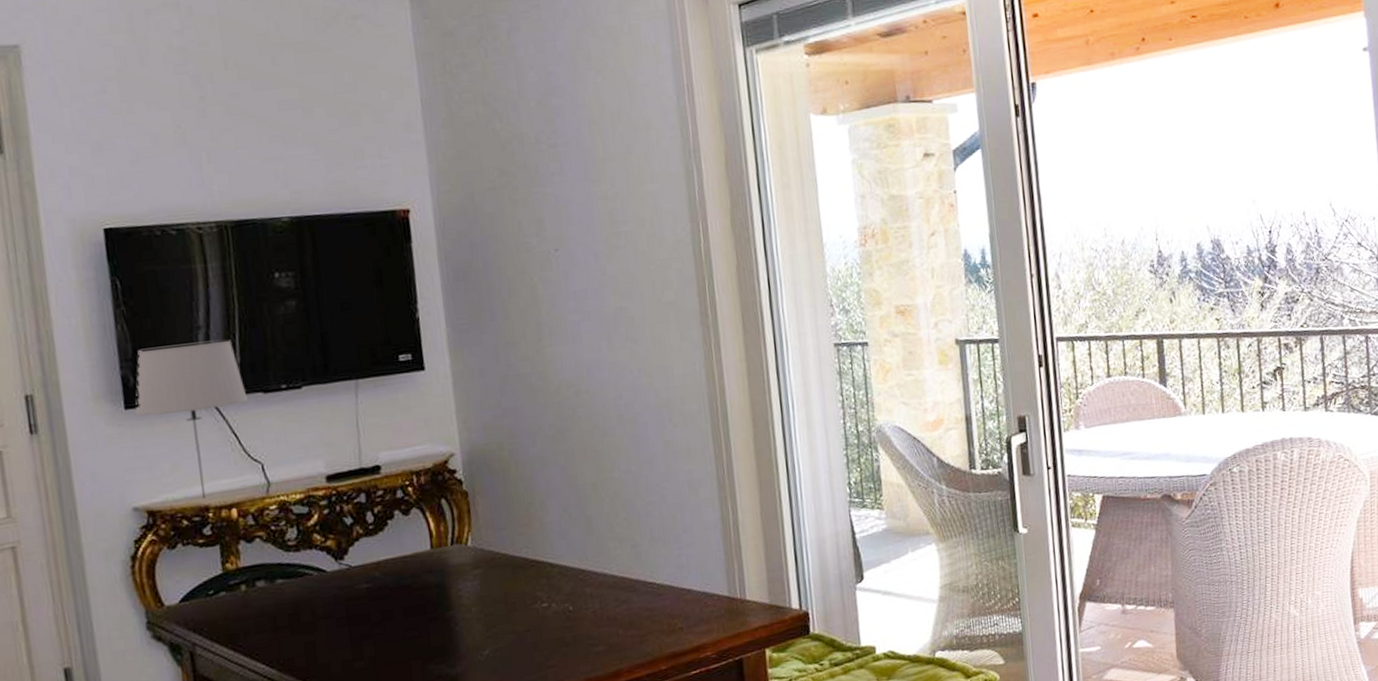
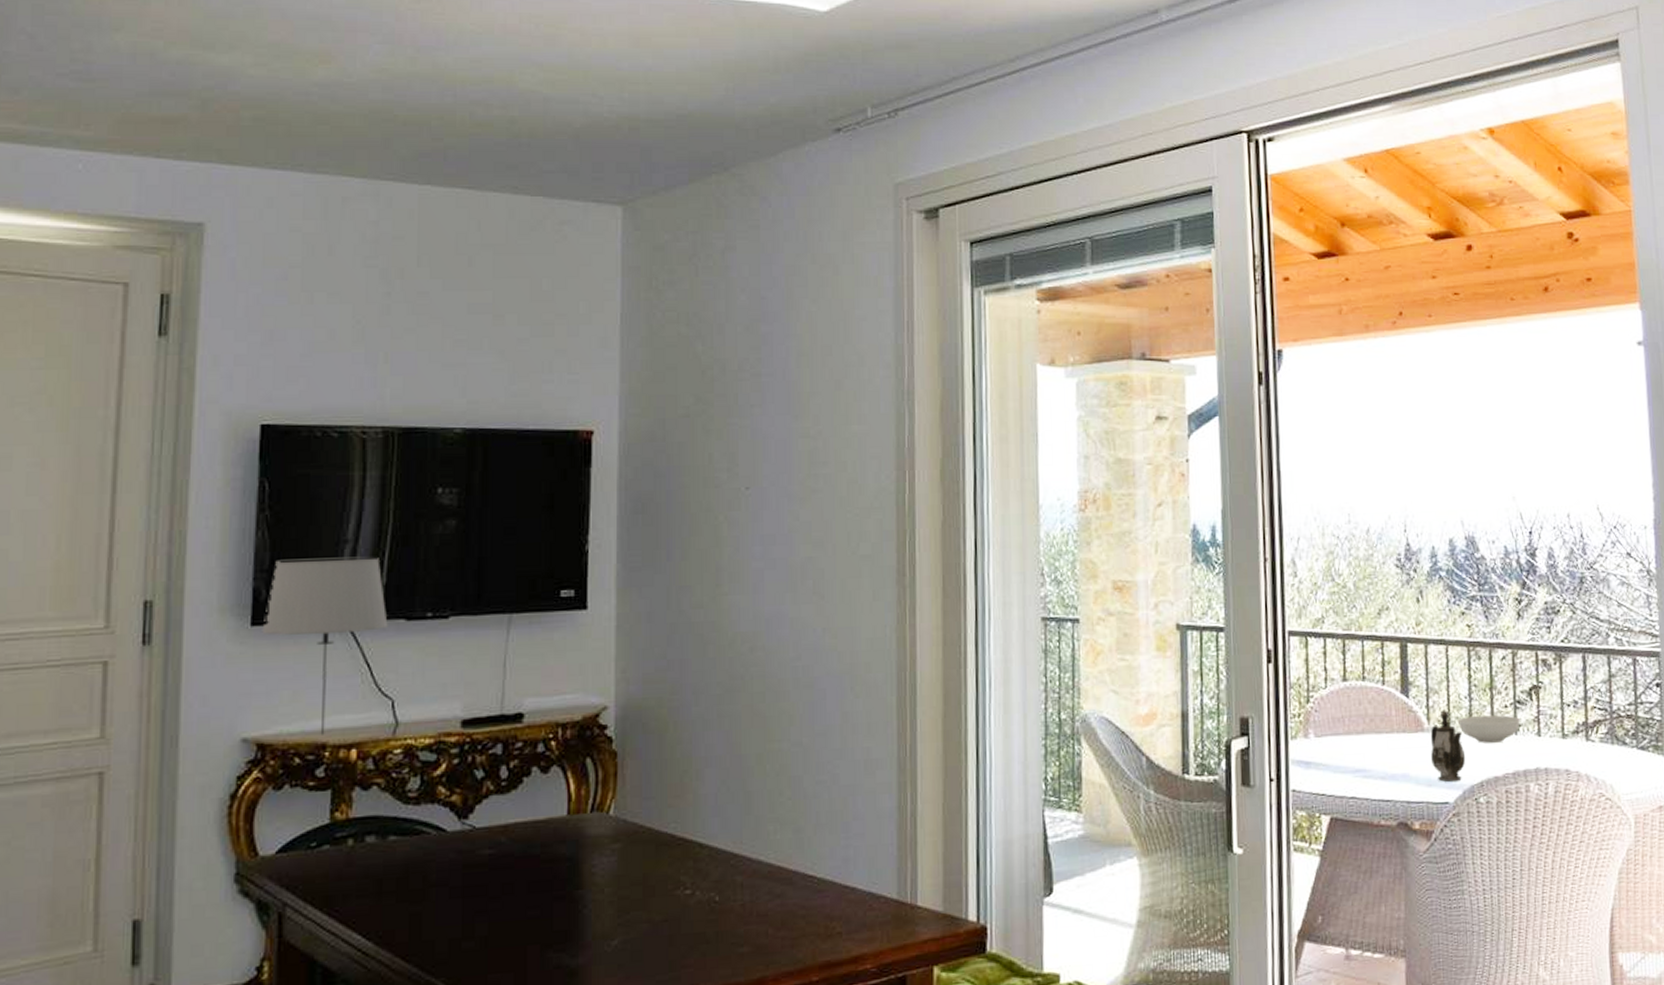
teapot: none [1187,395,1220,457] -> present [1430,710,1466,782]
bowl: none [1210,395,1267,421] -> present [1457,715,1520,743]

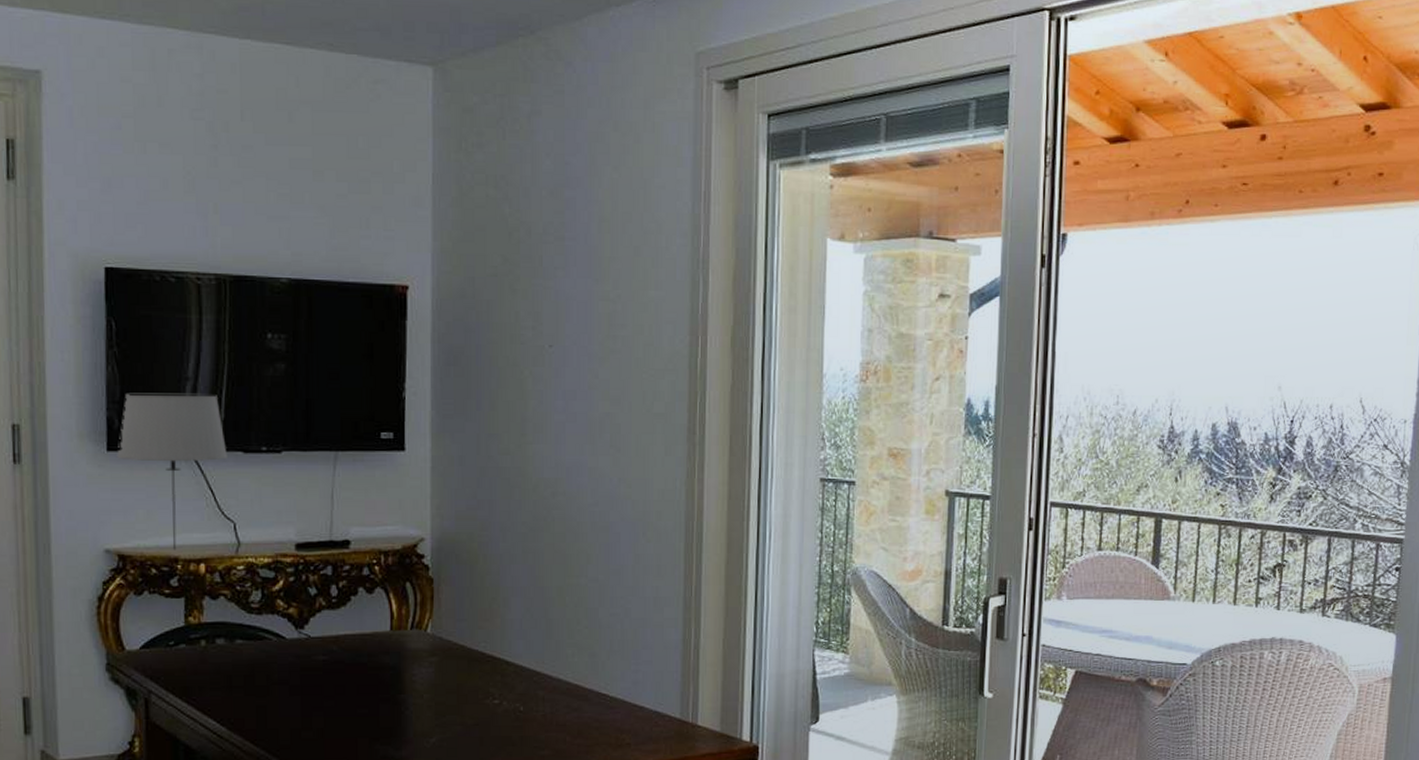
teapot: present [1430,710,1466,782] -> none [1174,581,1207,645]
bowl: present [1457,715,1520,743] -> none [1202,587,1262,613]

